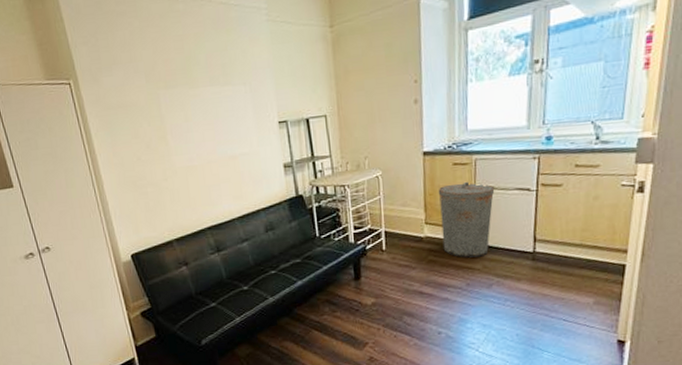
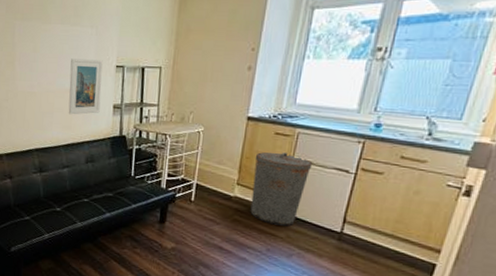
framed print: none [228,118,270,183] -> present [68,58,103,115]

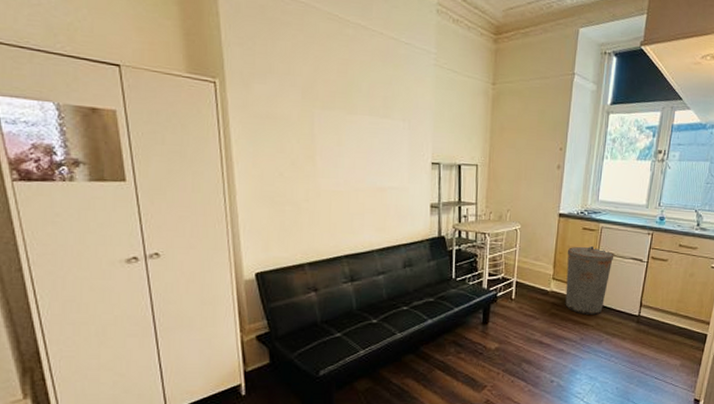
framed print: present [68,58,103,115] -> none [381,154,417,216]

